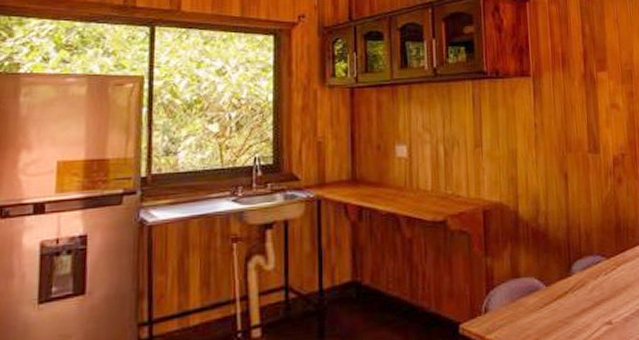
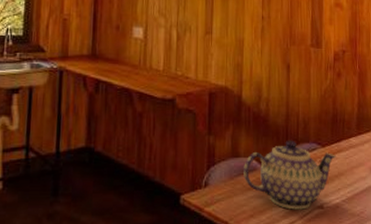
teapot: none [525,254,622,329] -> present [244,140,336,210]

